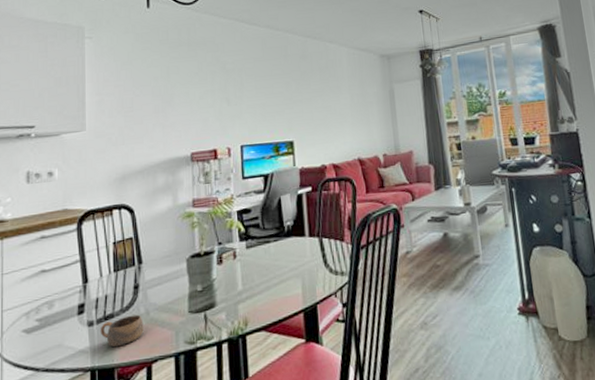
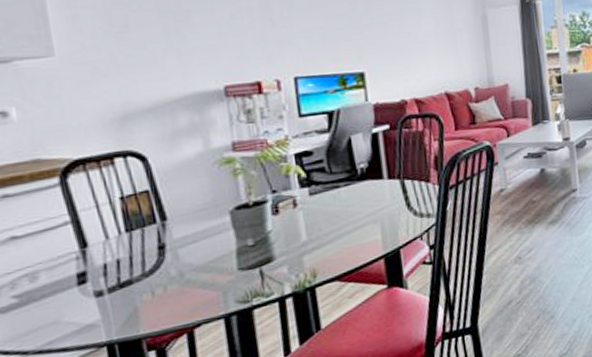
cup: present [100,314,144,348] -> none [114,277,179,317]

